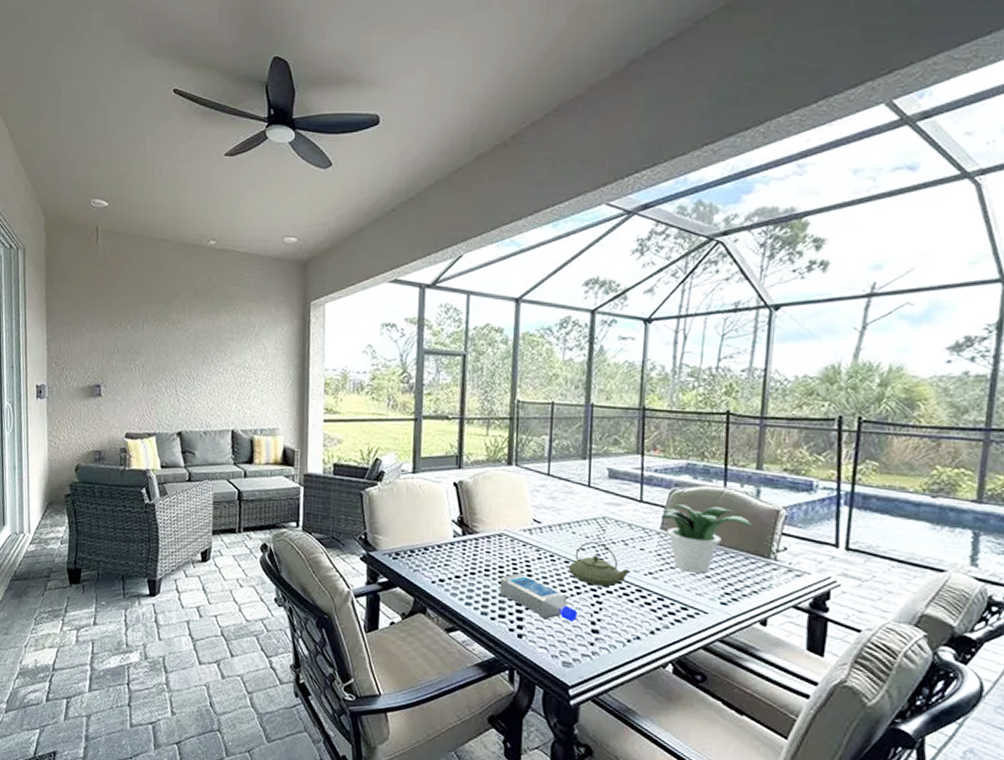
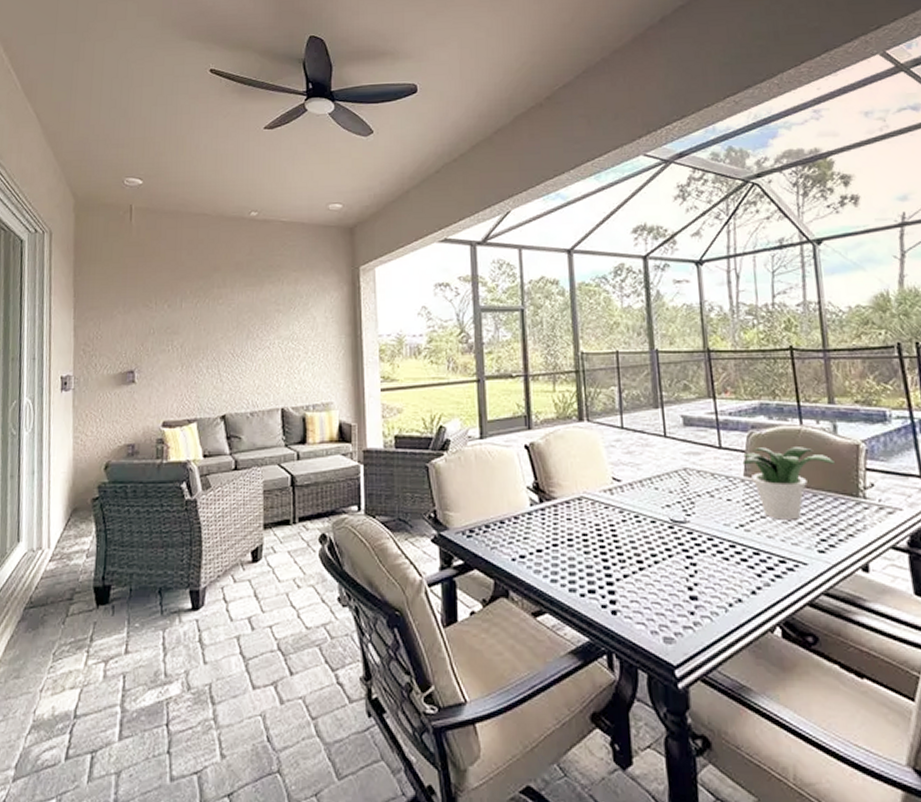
water bottle: present [499,573,577,623] -> none [585,539,672,590]
teapot: present [568,541,631,587] -> none [655,496,721,545]

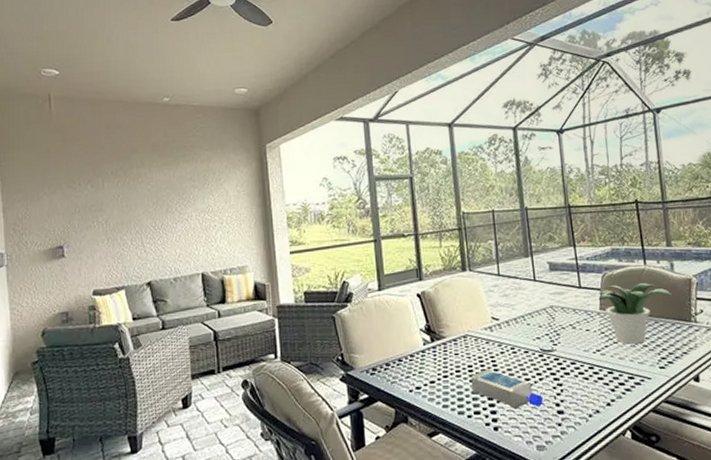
water bottle: none [585,539,672,590] -> present [471,369,543,409]

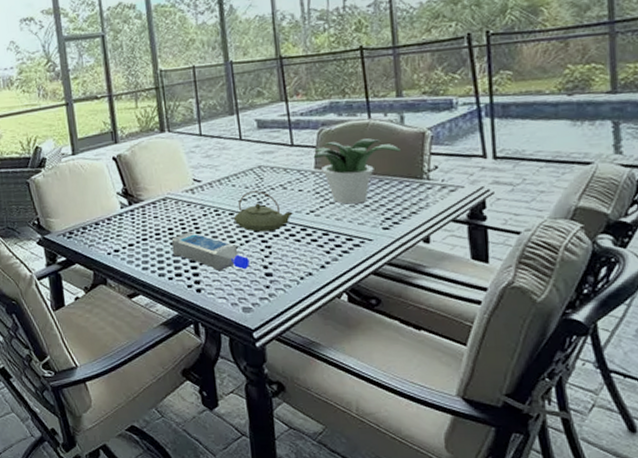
teapot: none [528,329,582,370] -> present [233,190,293,232]

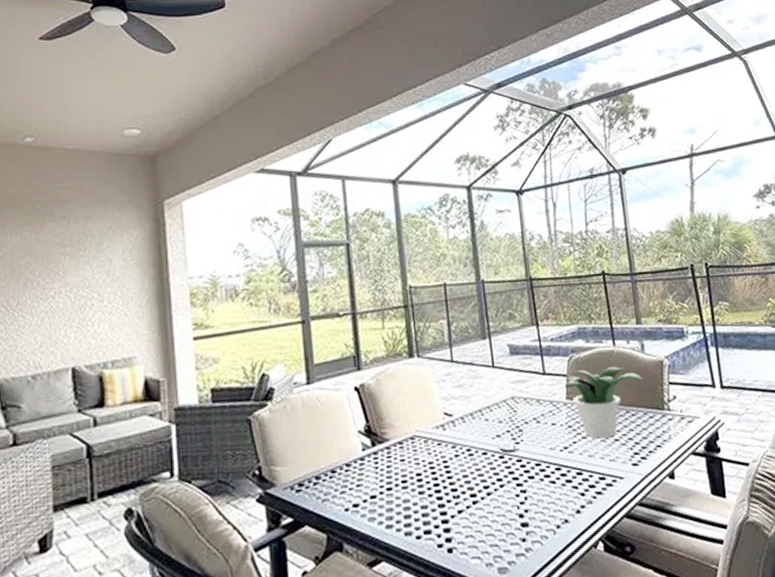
water bottle: present [171,231,250,272] -> none [420,476,505,525]
teapot: present [233,190,293,232] -> none [487,425,547,474]

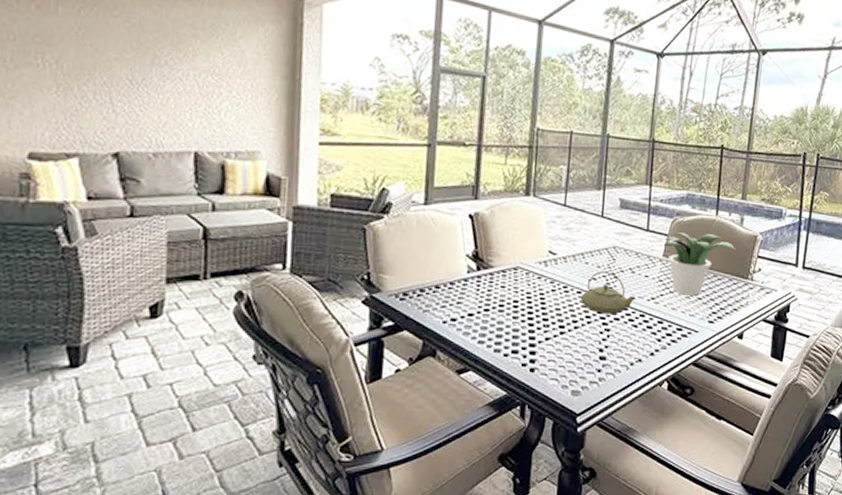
teapot: none [487,425,547,474] -> present [580,271,636,314]

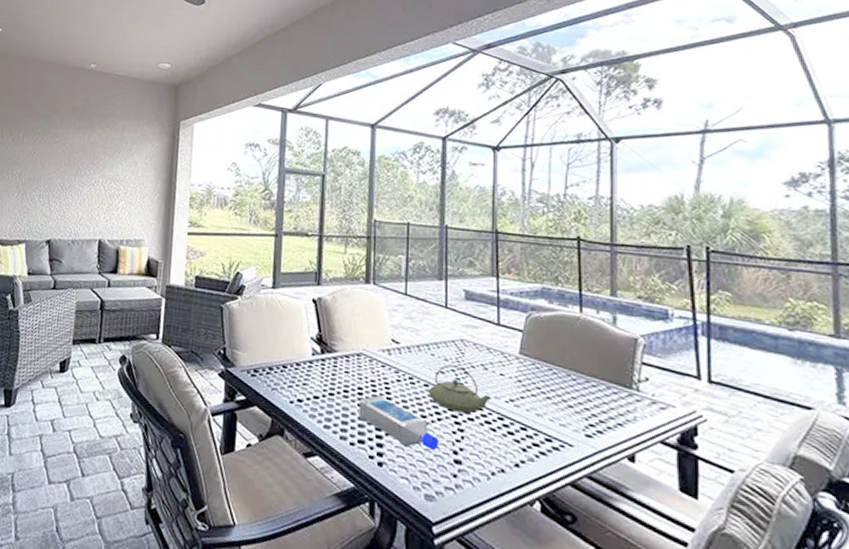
water bottle: none [513,306,587,352] -> present [358,395,439,451]
potted plant: present [663,232,737,296] -> none [519,329,612,403]

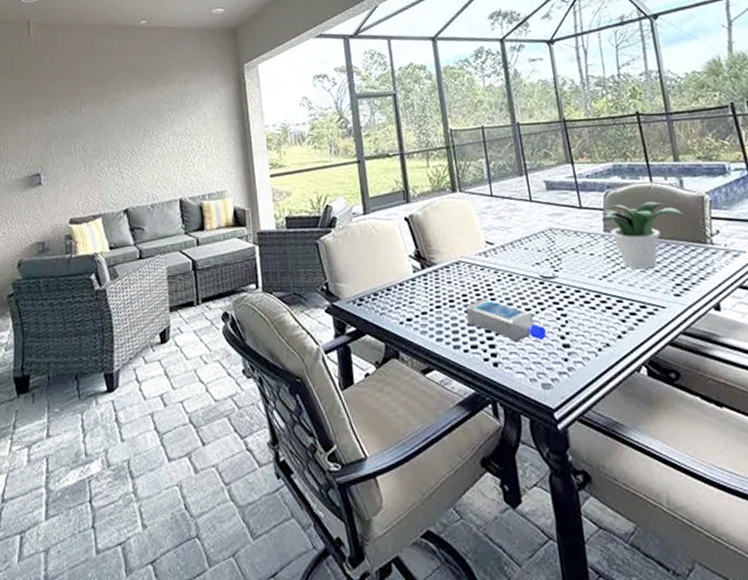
teapot: present [428,364,491,414] -> none [527,254,586,299]
potted plant: none [519,329,612,403] -> present [600,202,685,269]

